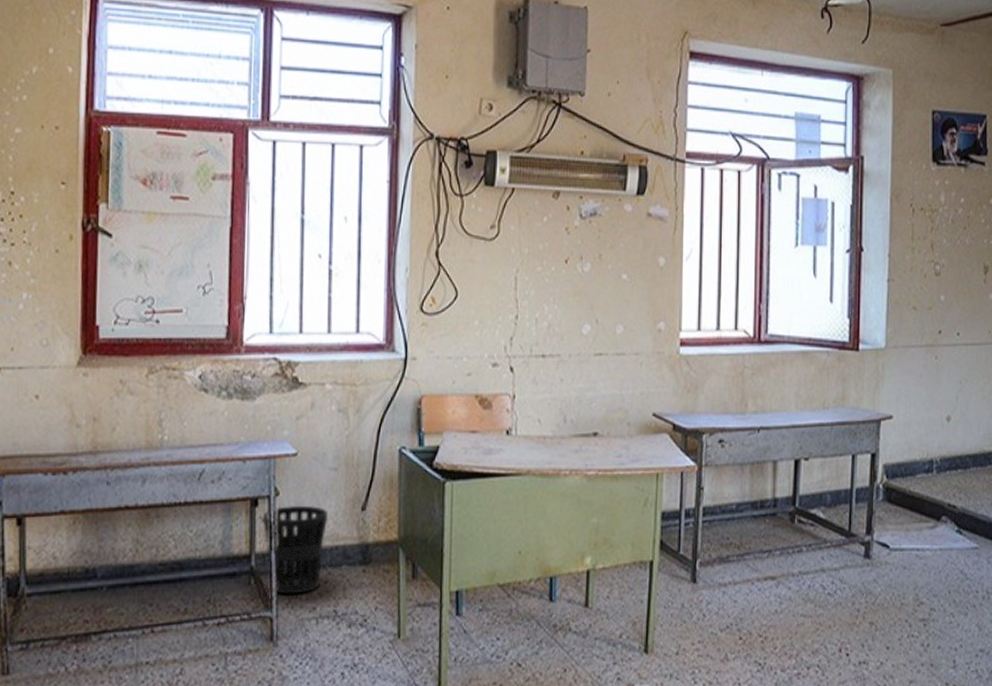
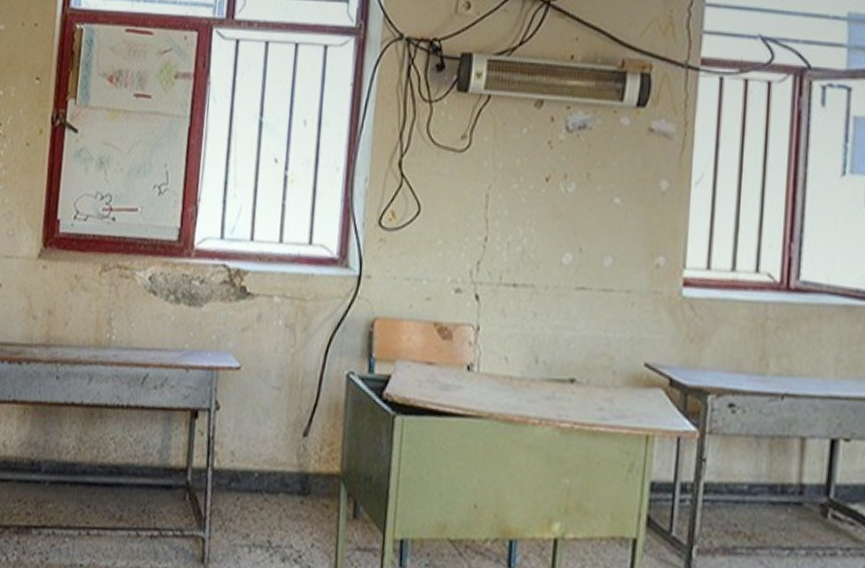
wastebasket: present [262,505,329,594] -> none [201,421,269,518]

